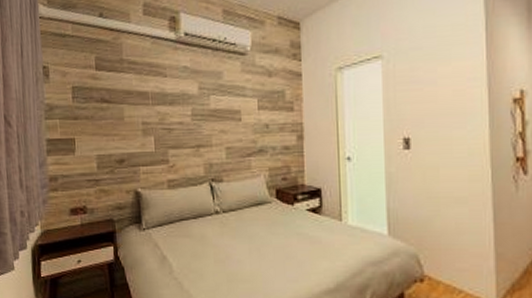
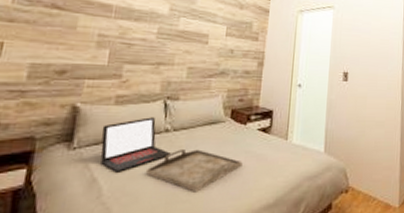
laptop: none [162,200,224,251] -> present [100,117,171,173]
serving tray: none [204,231,296,273] -> present [145,149,243,192]

